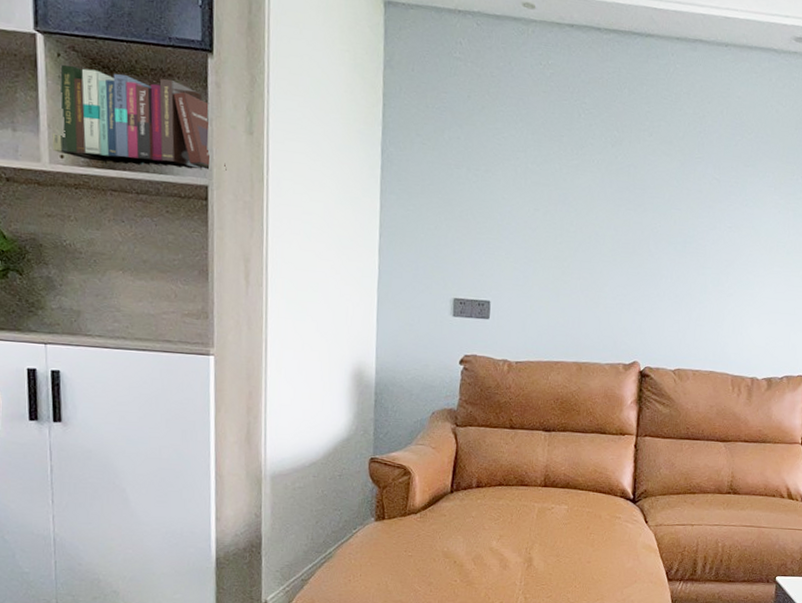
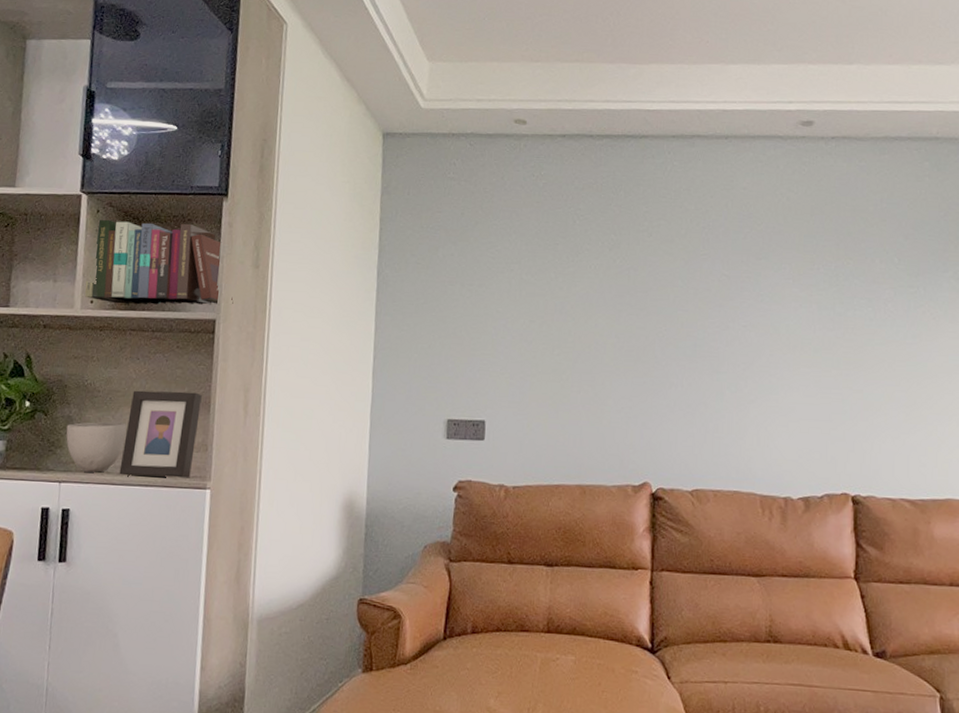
decorative bowl: none [46,284,117,336] -> present [66,421,127,473]
picture frame: none [112,253,198,344] -> present [119,390,202,478]

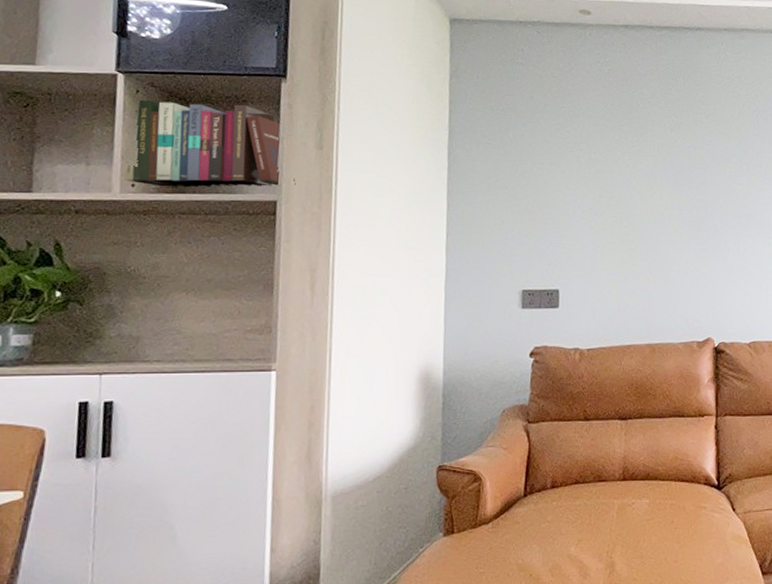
decorative bowl: present [66,421,127,473] -> none [106,308,179,361]
picture frame: present [119,390,202,478] -> none [171,274,264,363]

